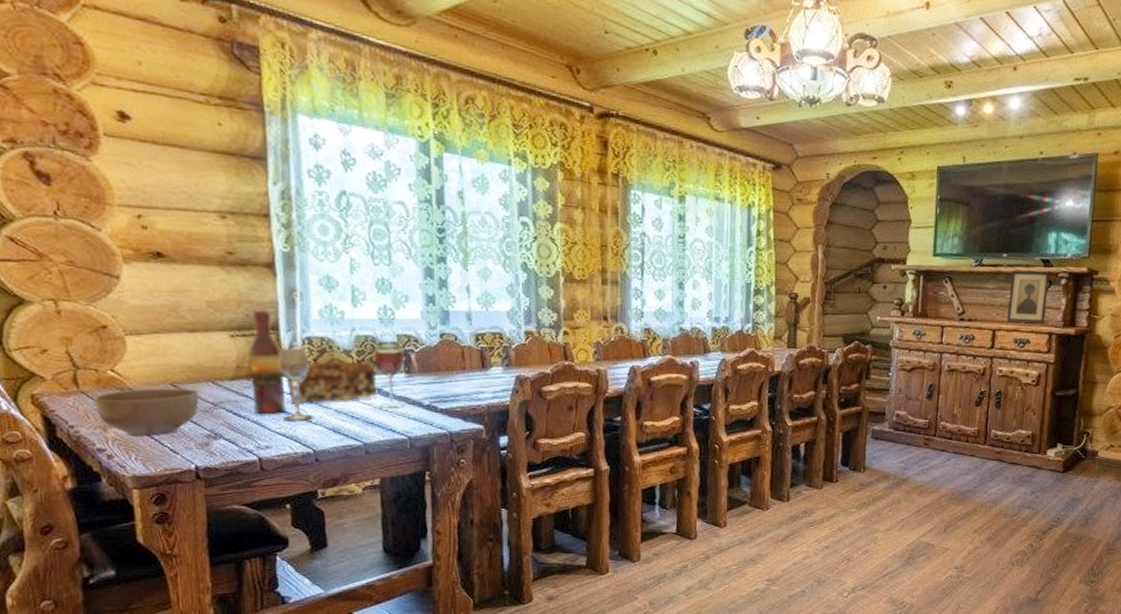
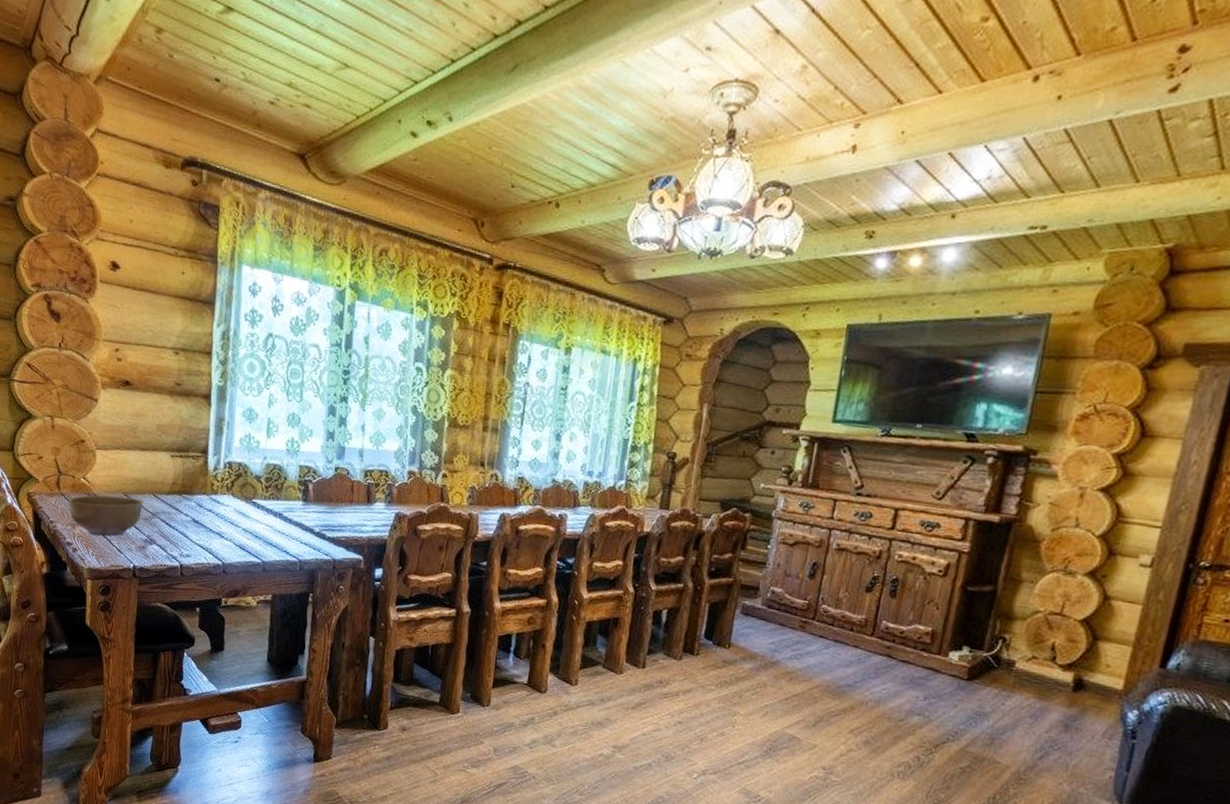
wine bottle: present [249,308,287,414] -> none [180,434,207,527]
wineglass: present [276,348,313,421] -> none [202,470,229,536]
bread loaf: present [285,360,376,404] -> none [207,483,279,522]
wineglass: present [373,341,405,409] -> none [278,470,304,533]
picture frame: present [1006,270,1050,323] -> none [913,444,974,506]

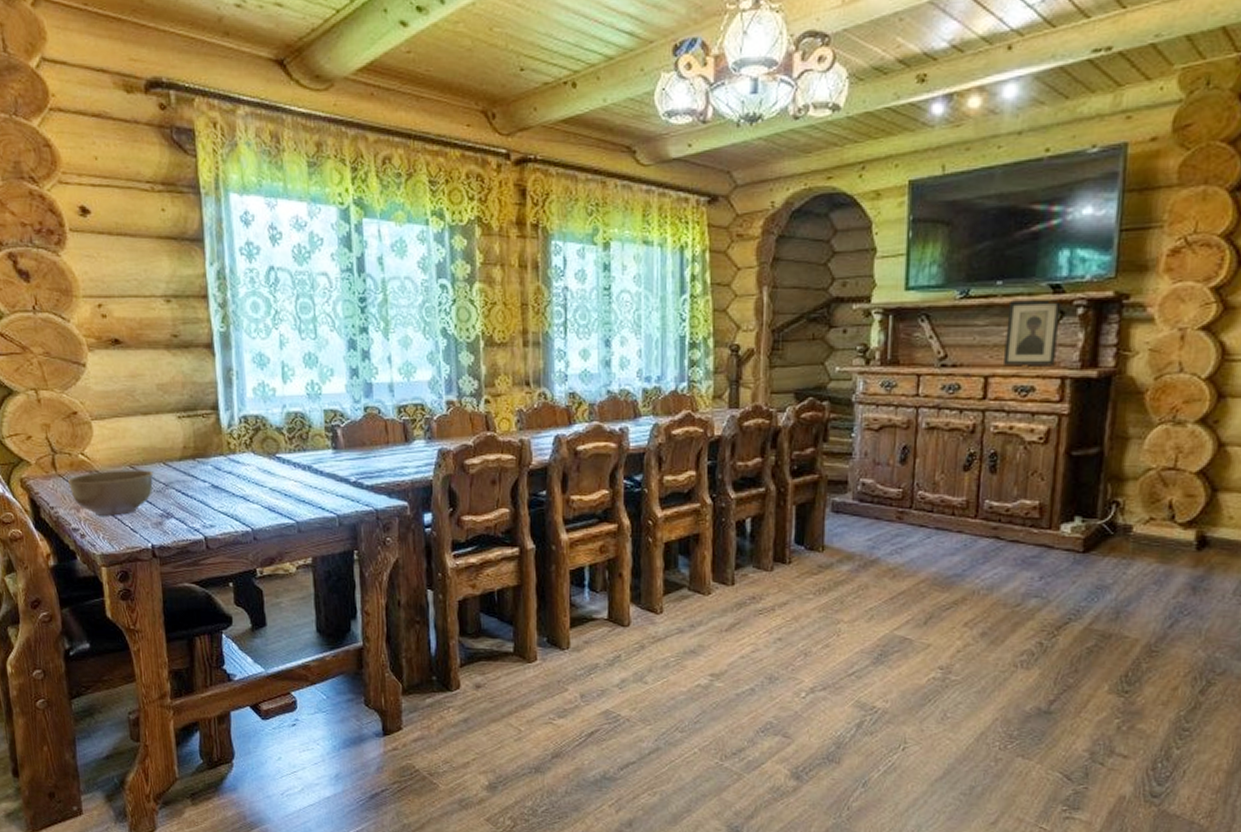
picture frame: none [913,444,974,506] -> present [1002,299,1061,365]

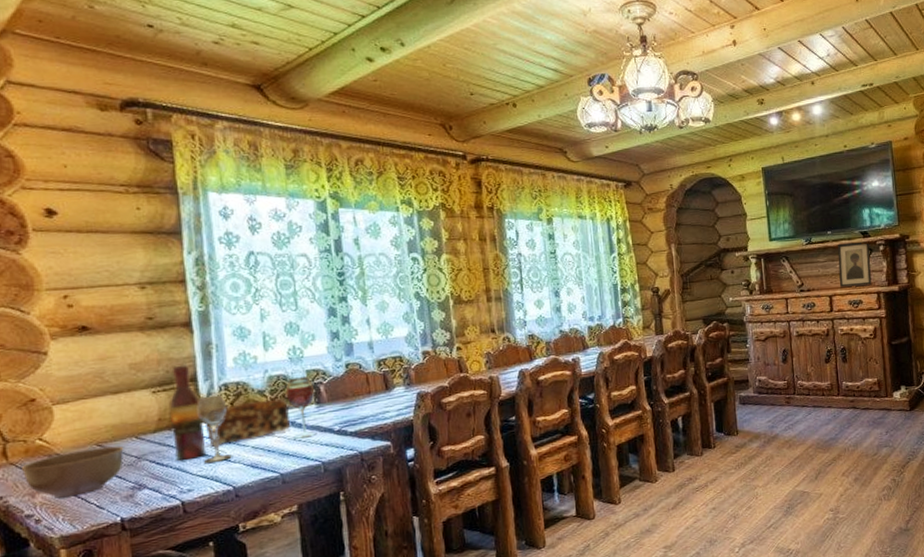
wine bottle: none [193,389,227,493] -> present [169,363,207,461]
wineglass: none [217,427,251,499] -> present [195,394,232,463]
bread loaf: none [226,438,306,483] -> present [205,398,290,447]
wineglass: none [303,417,333,486] -> present [285,377,317,439]

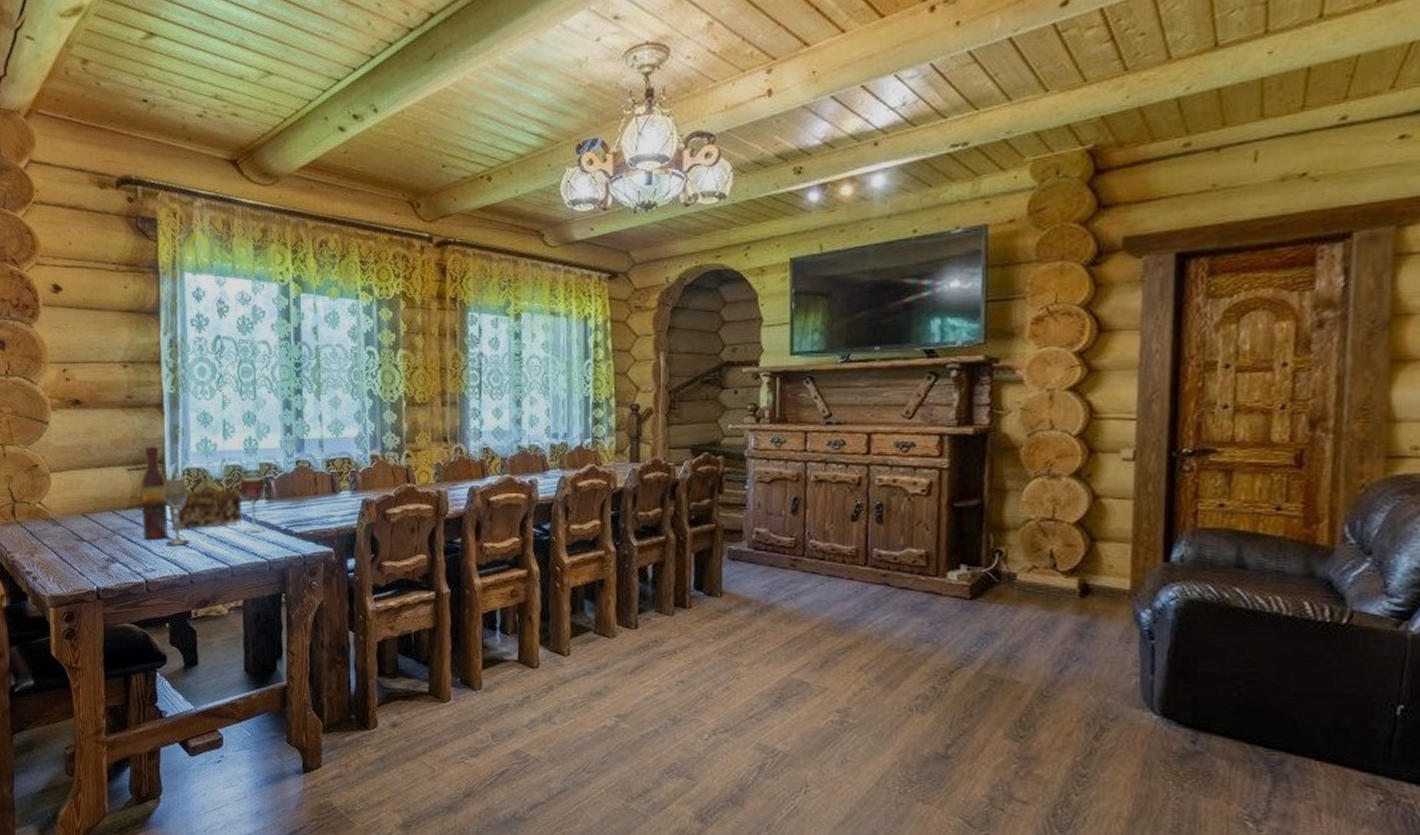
bowl: present [20,446,125,499] -> none [24,517,103,560]
picture frame: present [837,241,872,287] -> none [883,363,935,423]

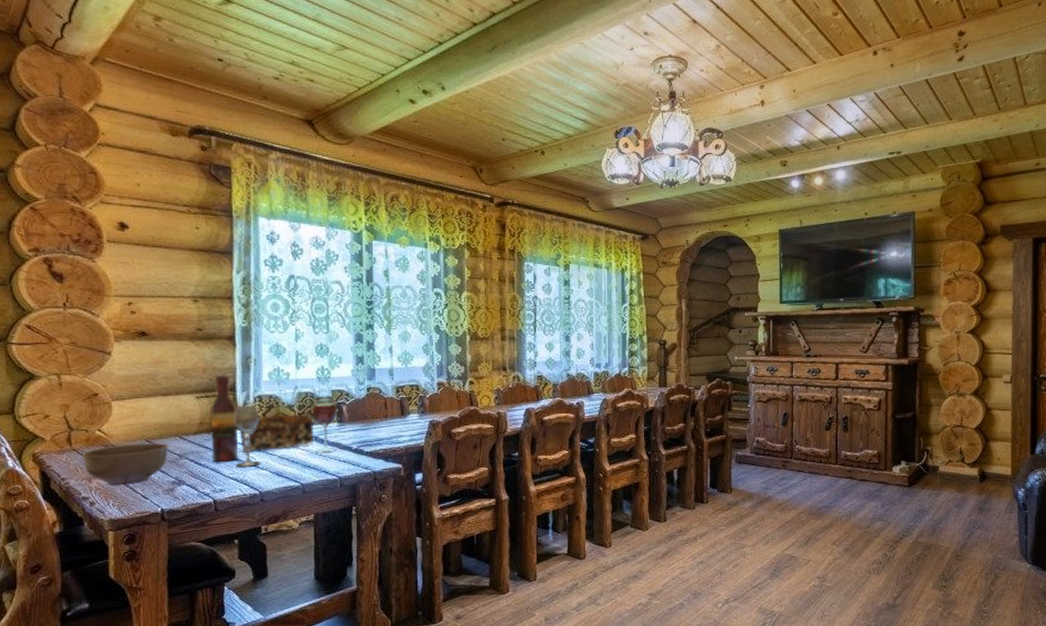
bowl: none [24,517,103,560] -> present [81,443,169,485]

